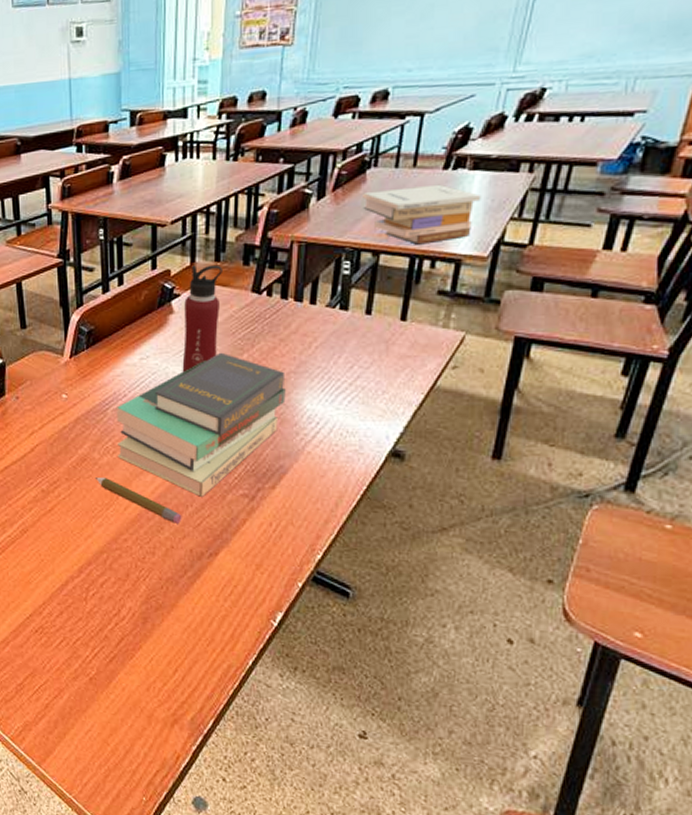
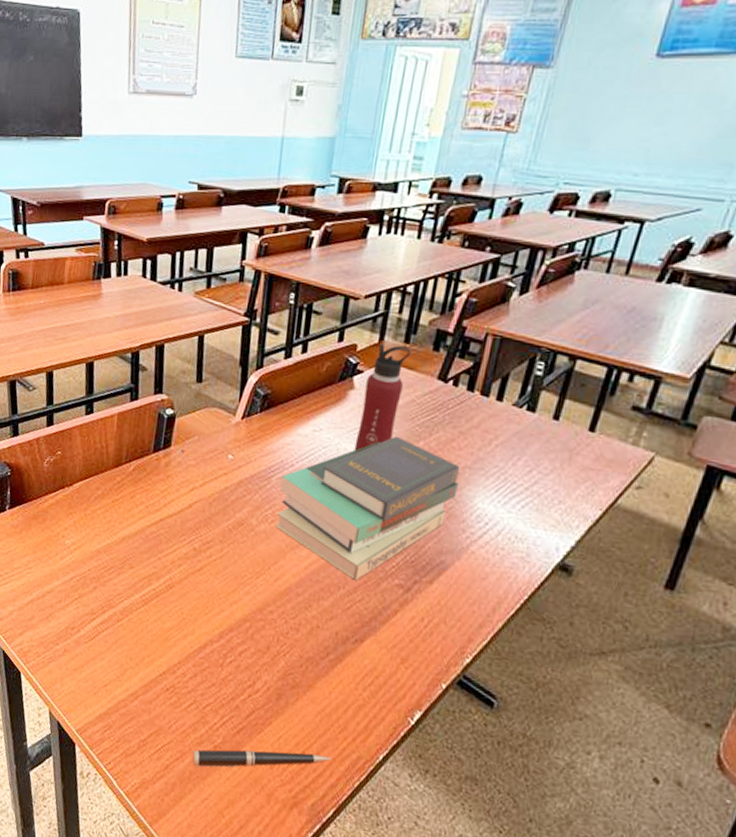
pen: none [70,670,204,701] -> present [192,749,332,768]
pencil: present [94,478,182,524] -> none [249,544,333,604]
books: present [363,184,481,245] -> none [566,293,693,356]

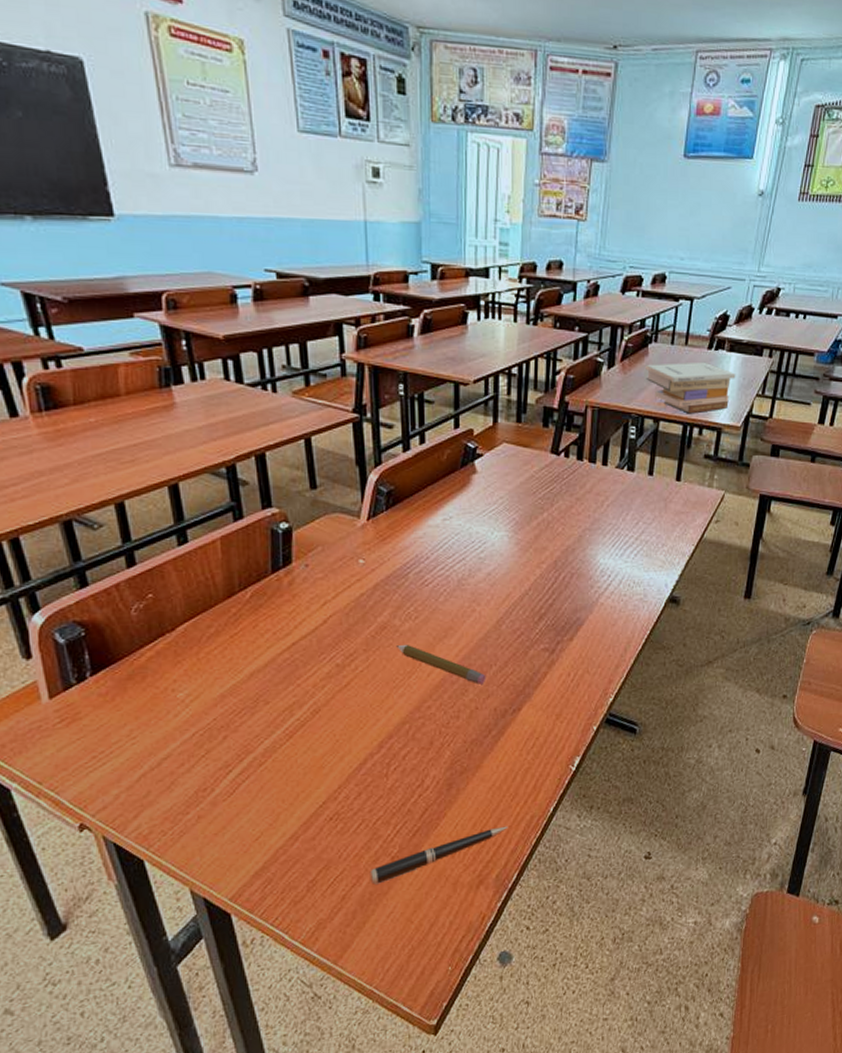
pencil: none [249,544,333,604] -> present [395,645,486,684]
books: present [276,436,461,581] -> none [419,511,582,655]
water bottle: present [354,343,411,451] -> none [485,425,524,532]
books: none [566,293,693,356] -> present [646,362,736,414]

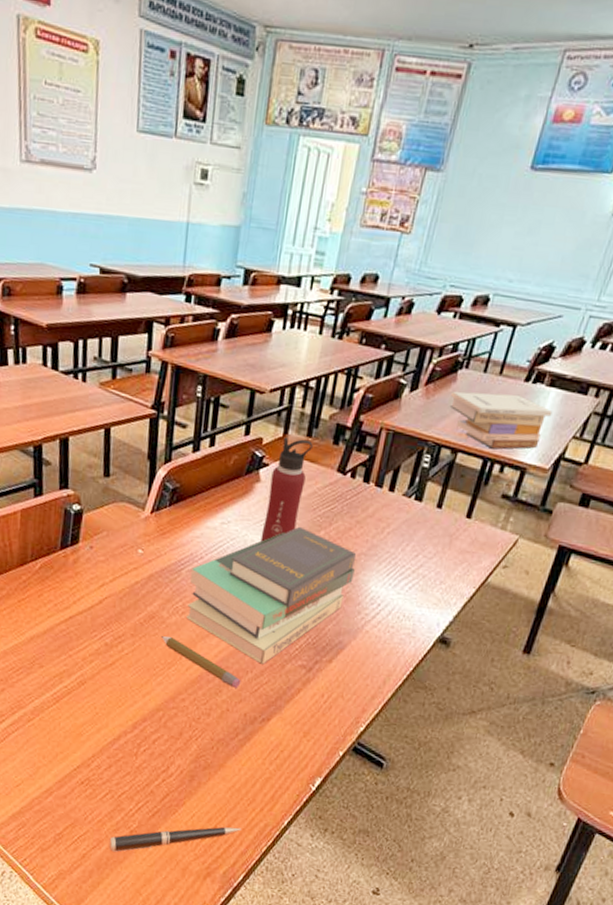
books: none [419,511,582,655] -> present [186,526,357,665]
water bottle: none [485,425,524,532] -> present [260,437,313,542]

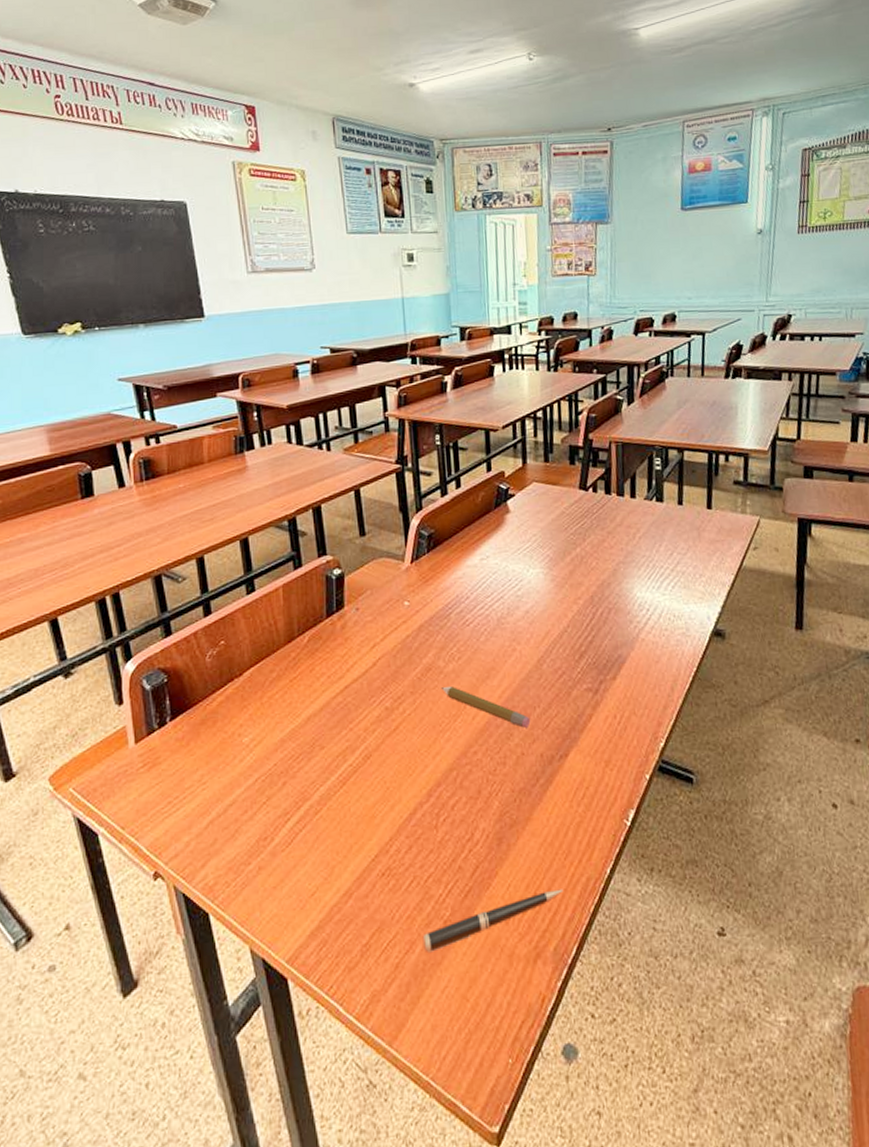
books: present [186,526,357,665] -> none [460,547,618,696]
water bottle: present [260,437,313,542] -> none [519,465,552,570]
books: present [449,391,553,449] -> none [664,390,757,442]

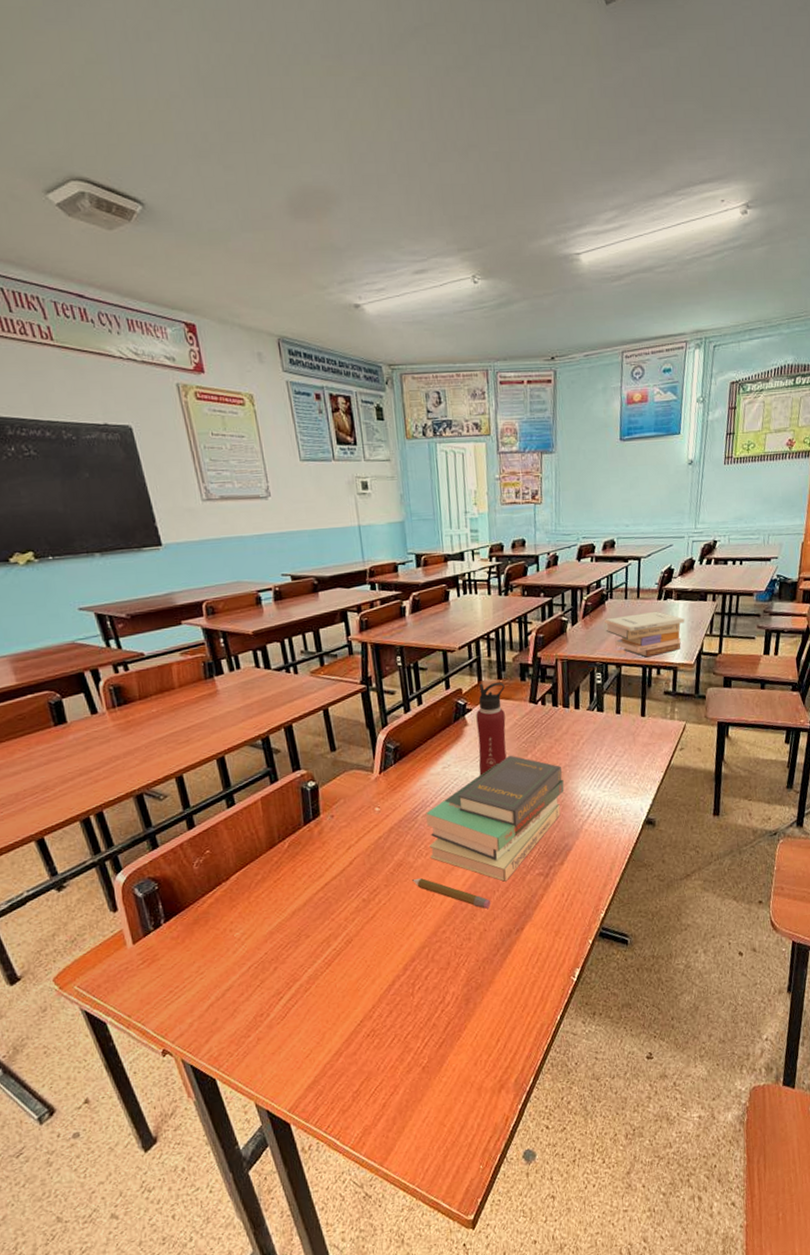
pen: present [422,889,564,952] -> none [404,1034,522,1093]
books: none [460,547,618,696] -> present [426,755,564,882]
water bottle: none [519,465,552,570] -> present [476,682,507,776]
books: none [664,390,757,442] -> present [604,611,685,658]

